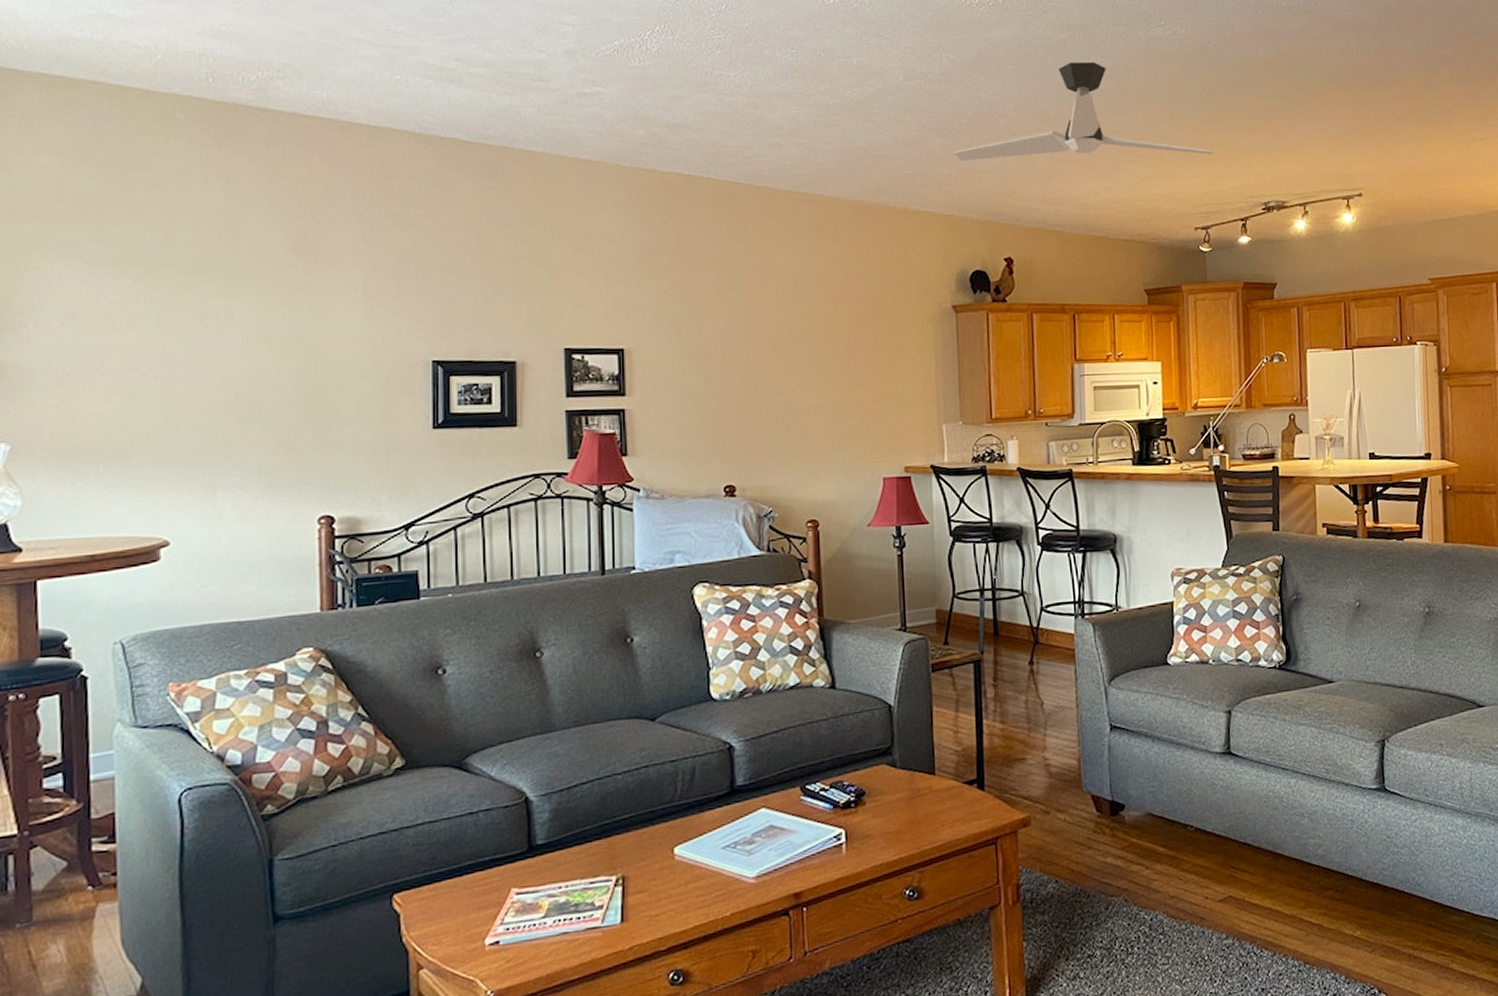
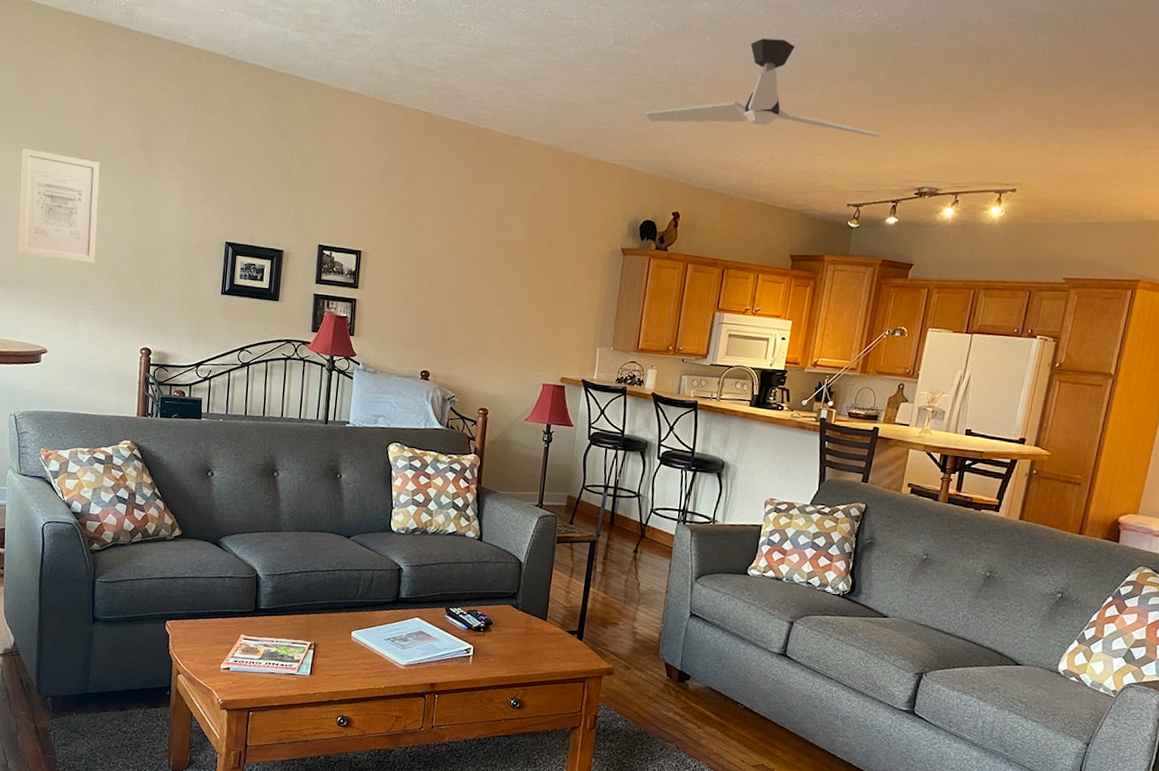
wall art: none [110,273,237,415] -> present [18,148,100,264]

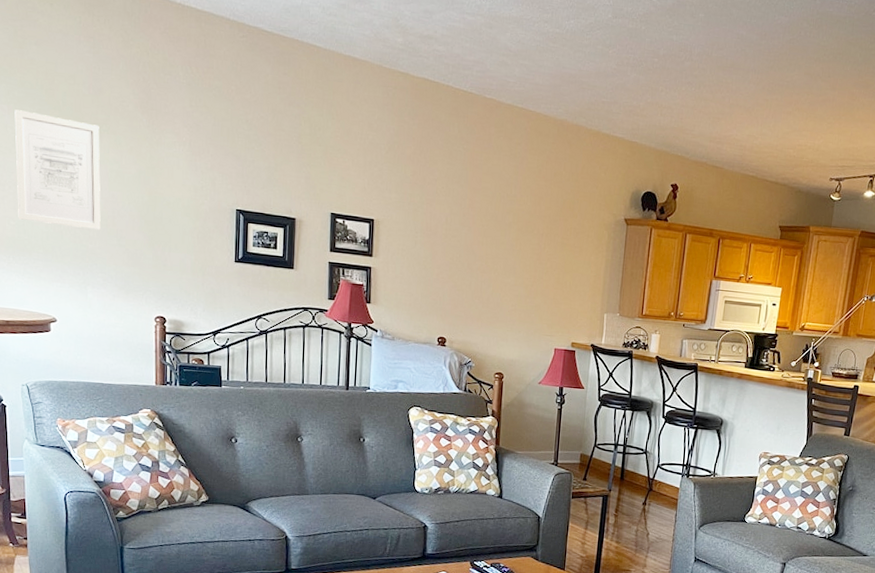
ceiling fan: present [645,38,880,138] -> none [644,17,859,116]

